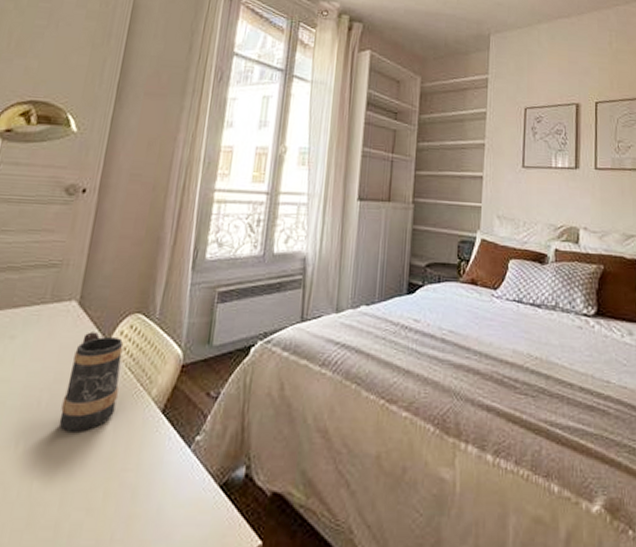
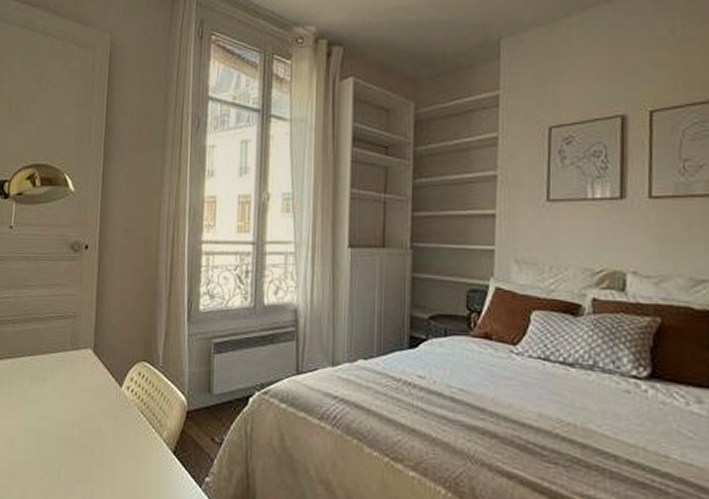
mug: present [58,332,124,432] -> none [89,377,135,465]

